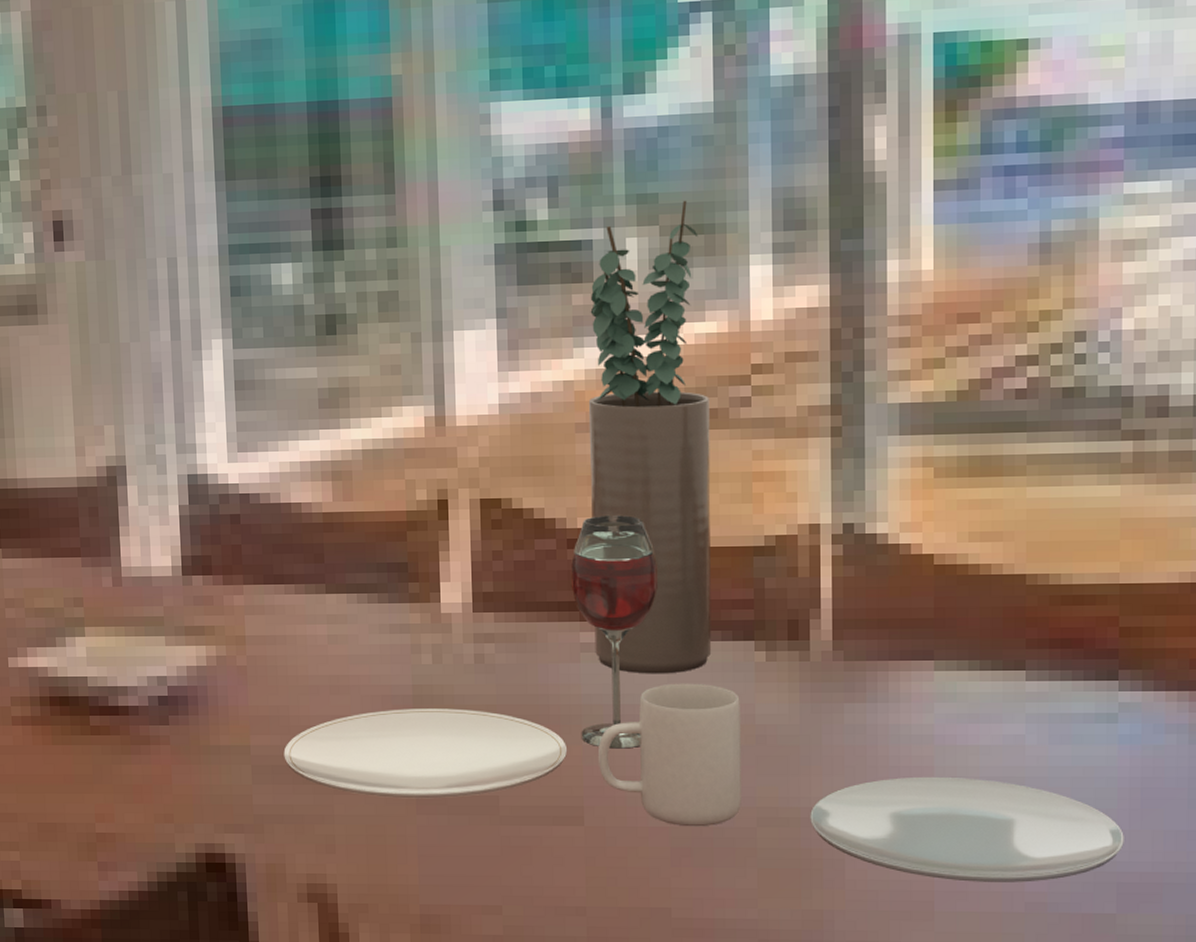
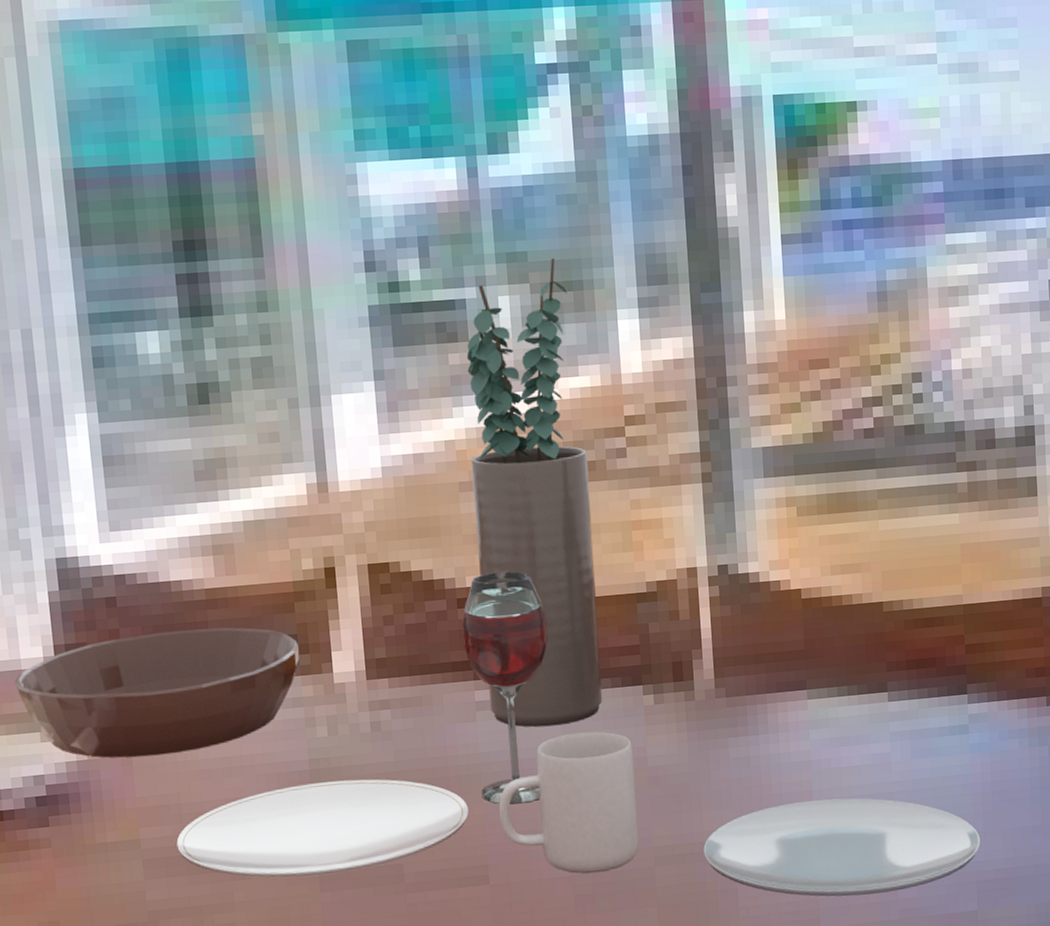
bowl: none [145,550,409,668] -> present [14,627,300,758]

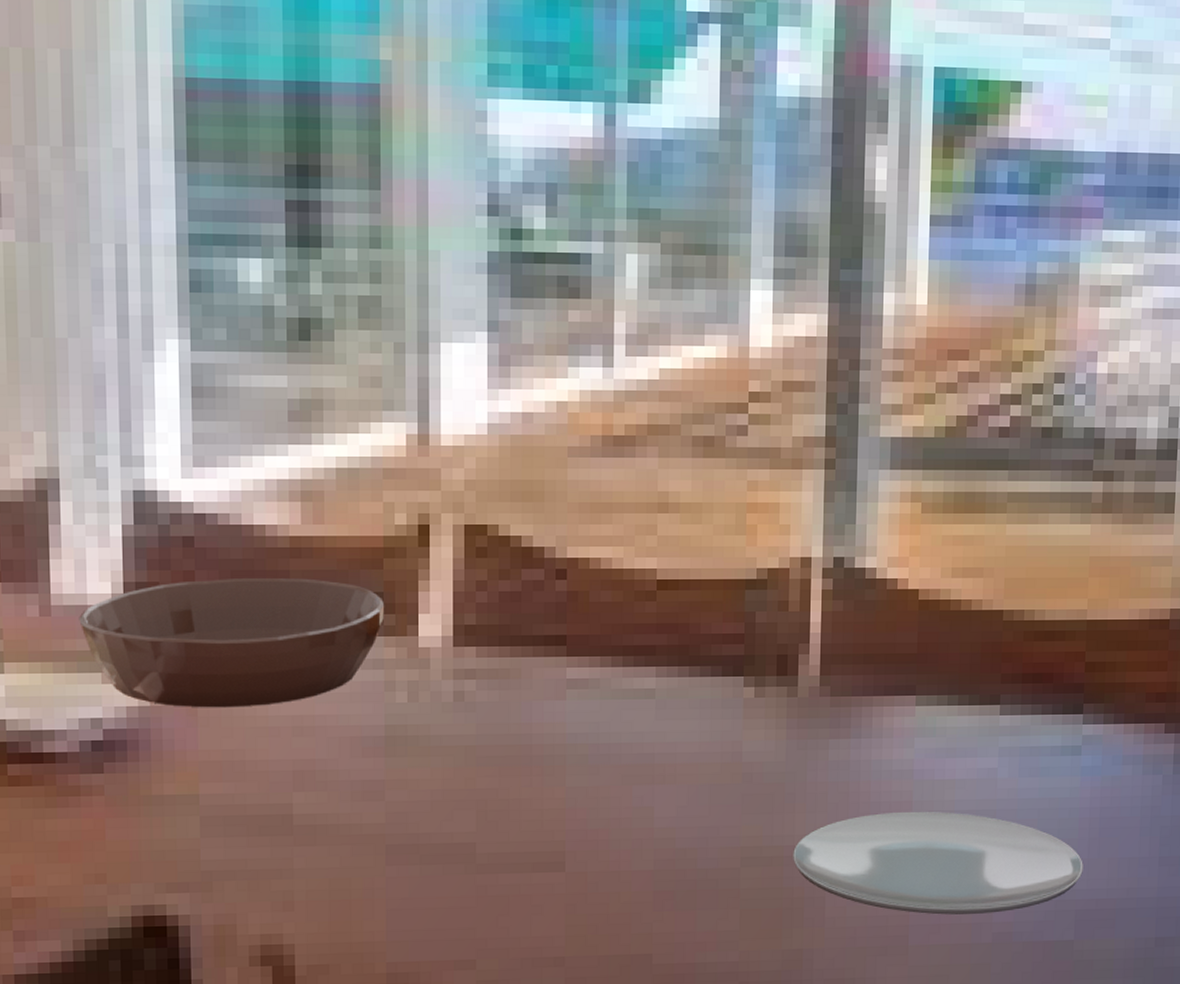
plate: present [176,779,469,878] -> none [237,750,550,849]
wineglass: present [461,571,549,804] -> none [558,545,650,790]
vase: present [467,257,603,727] -> none [581,218,706,712]
cup: present [499,731,639,874] -> none [581,720,728,869]

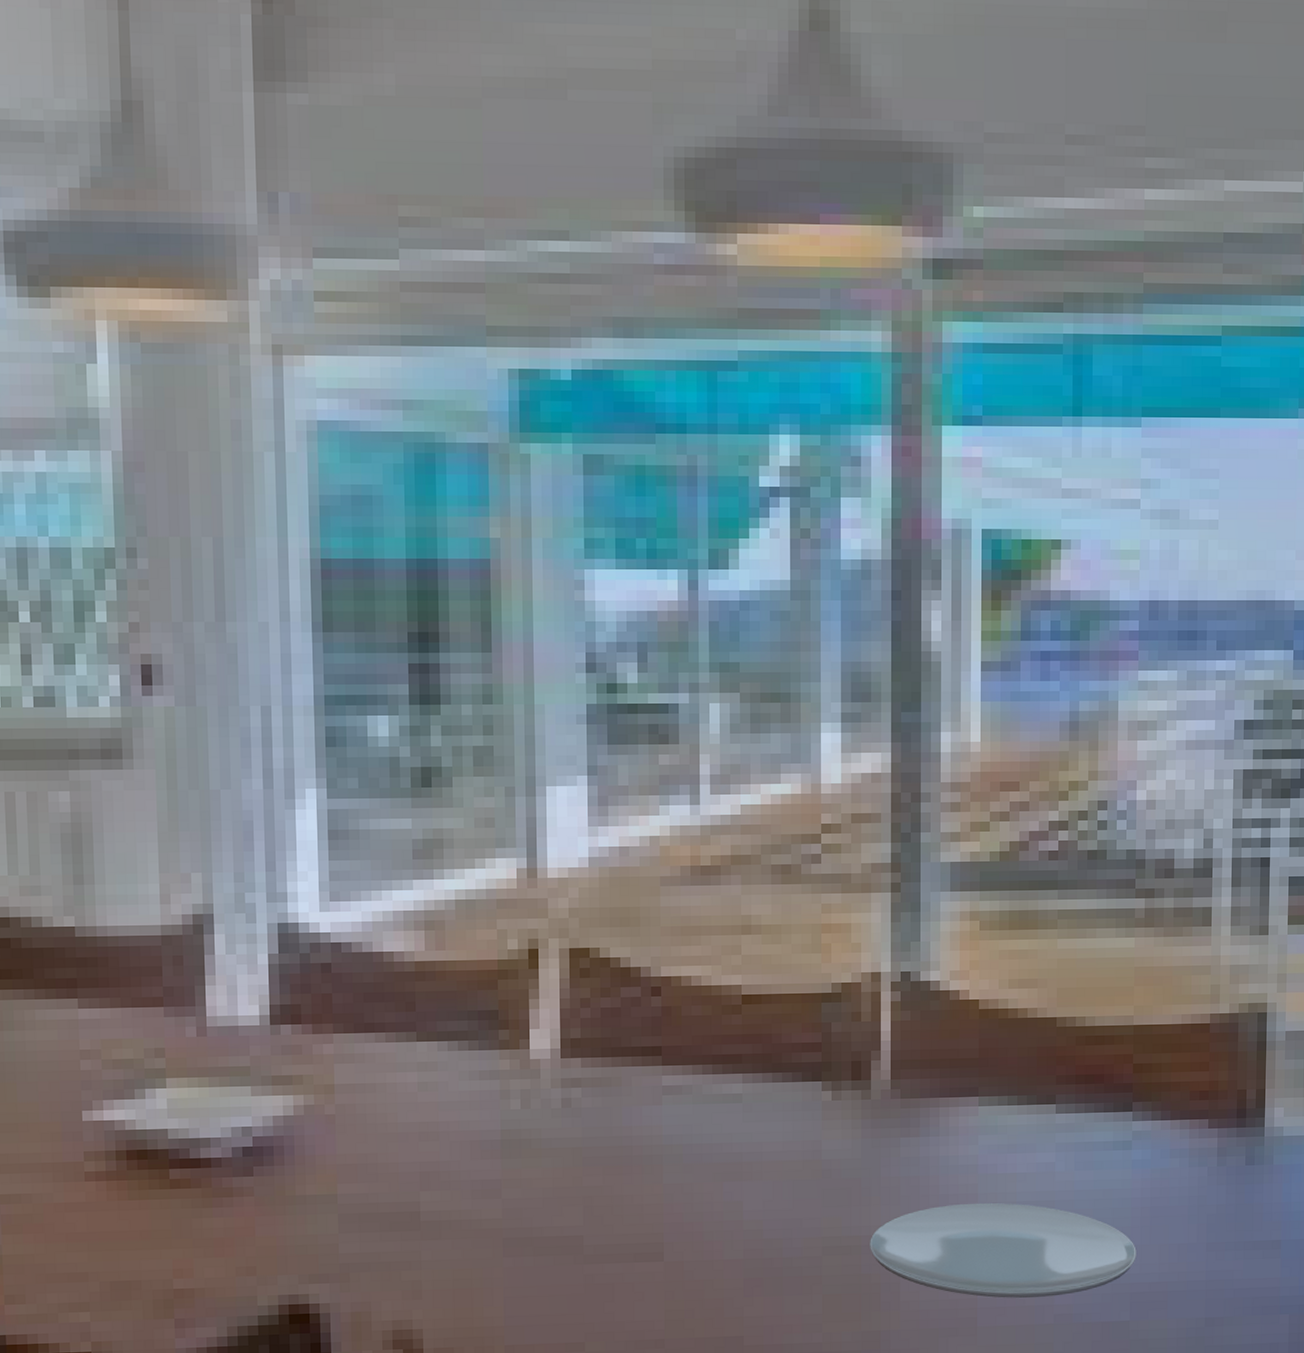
bowl: present [79,578,384,708] -> none [231,999,499,1116]

